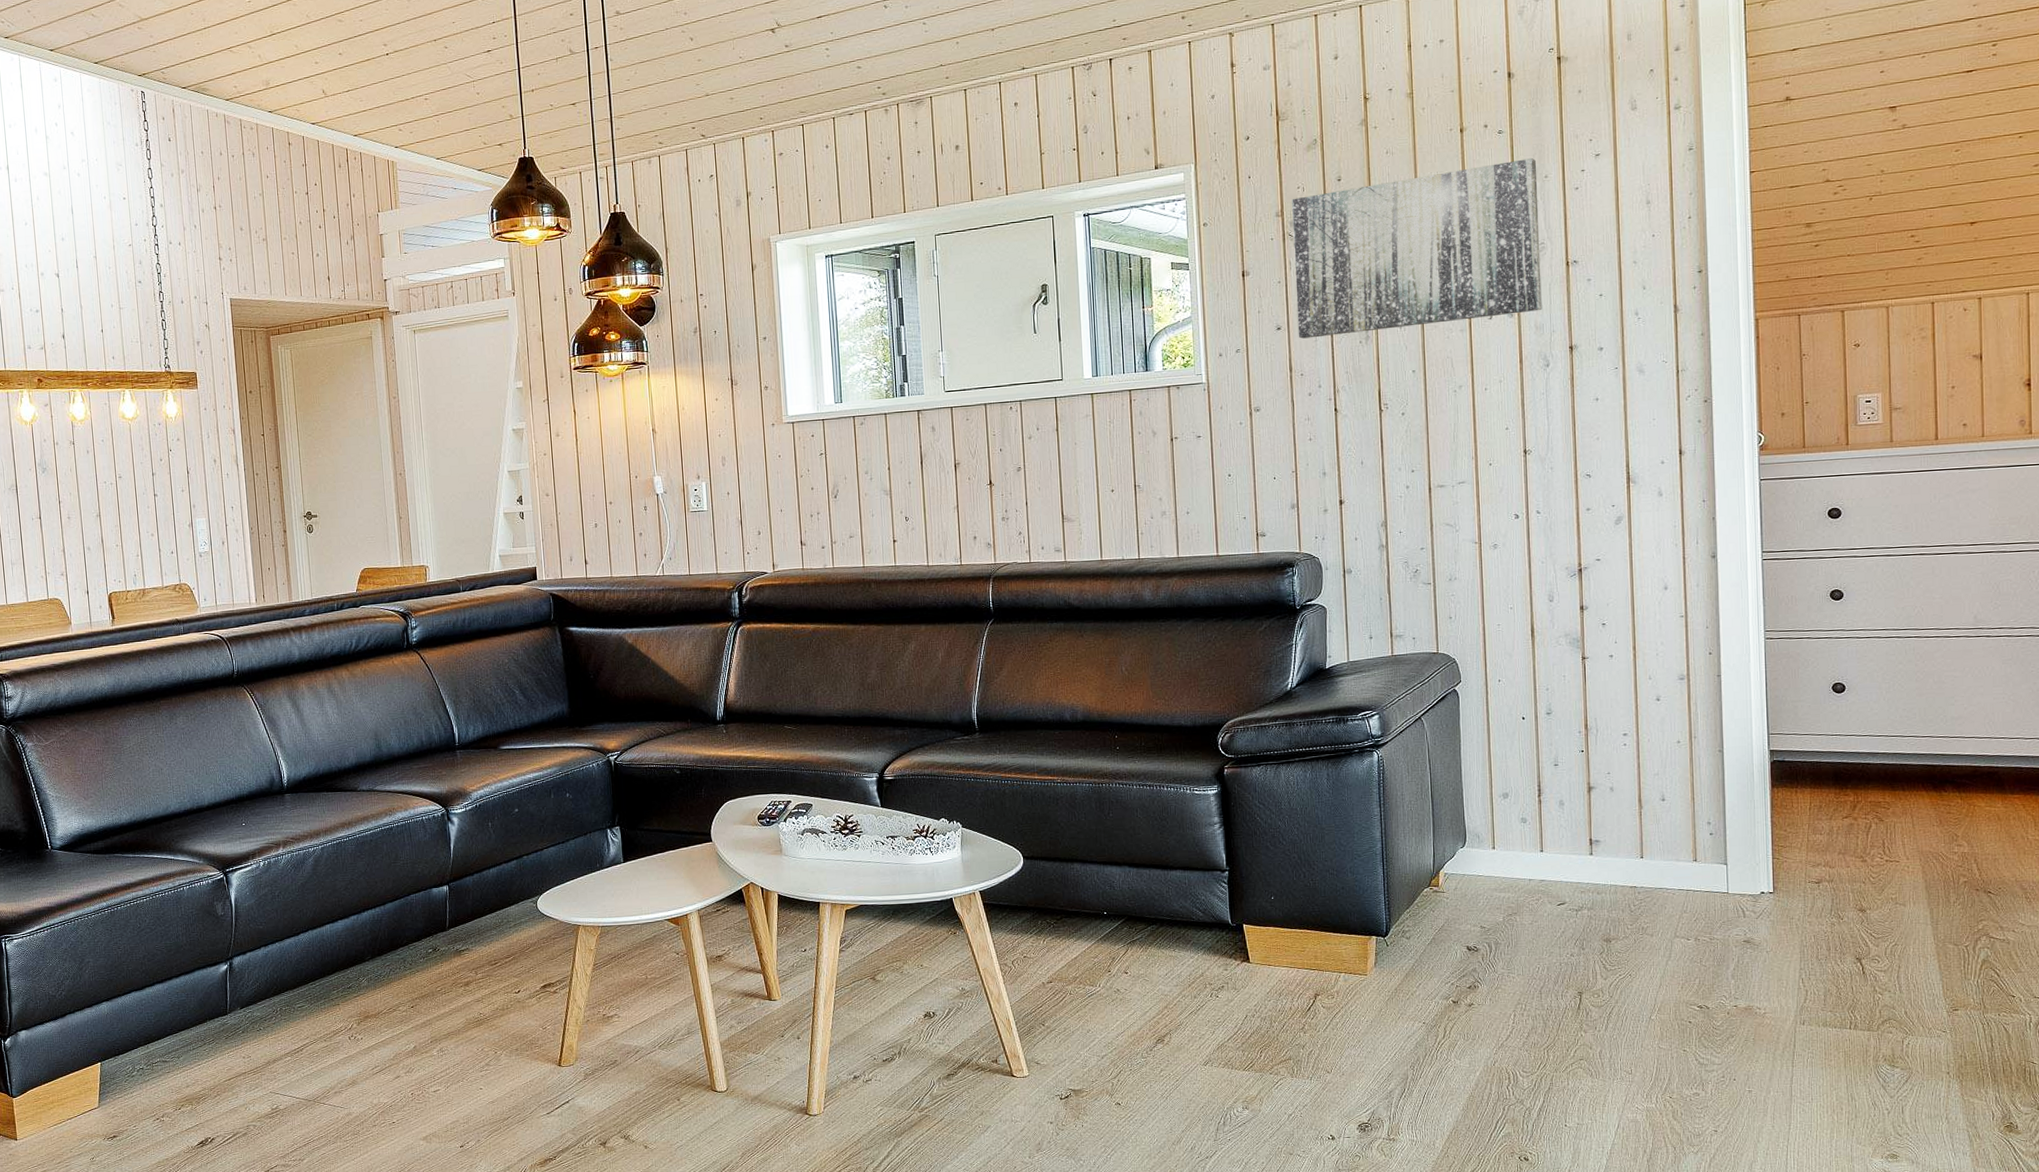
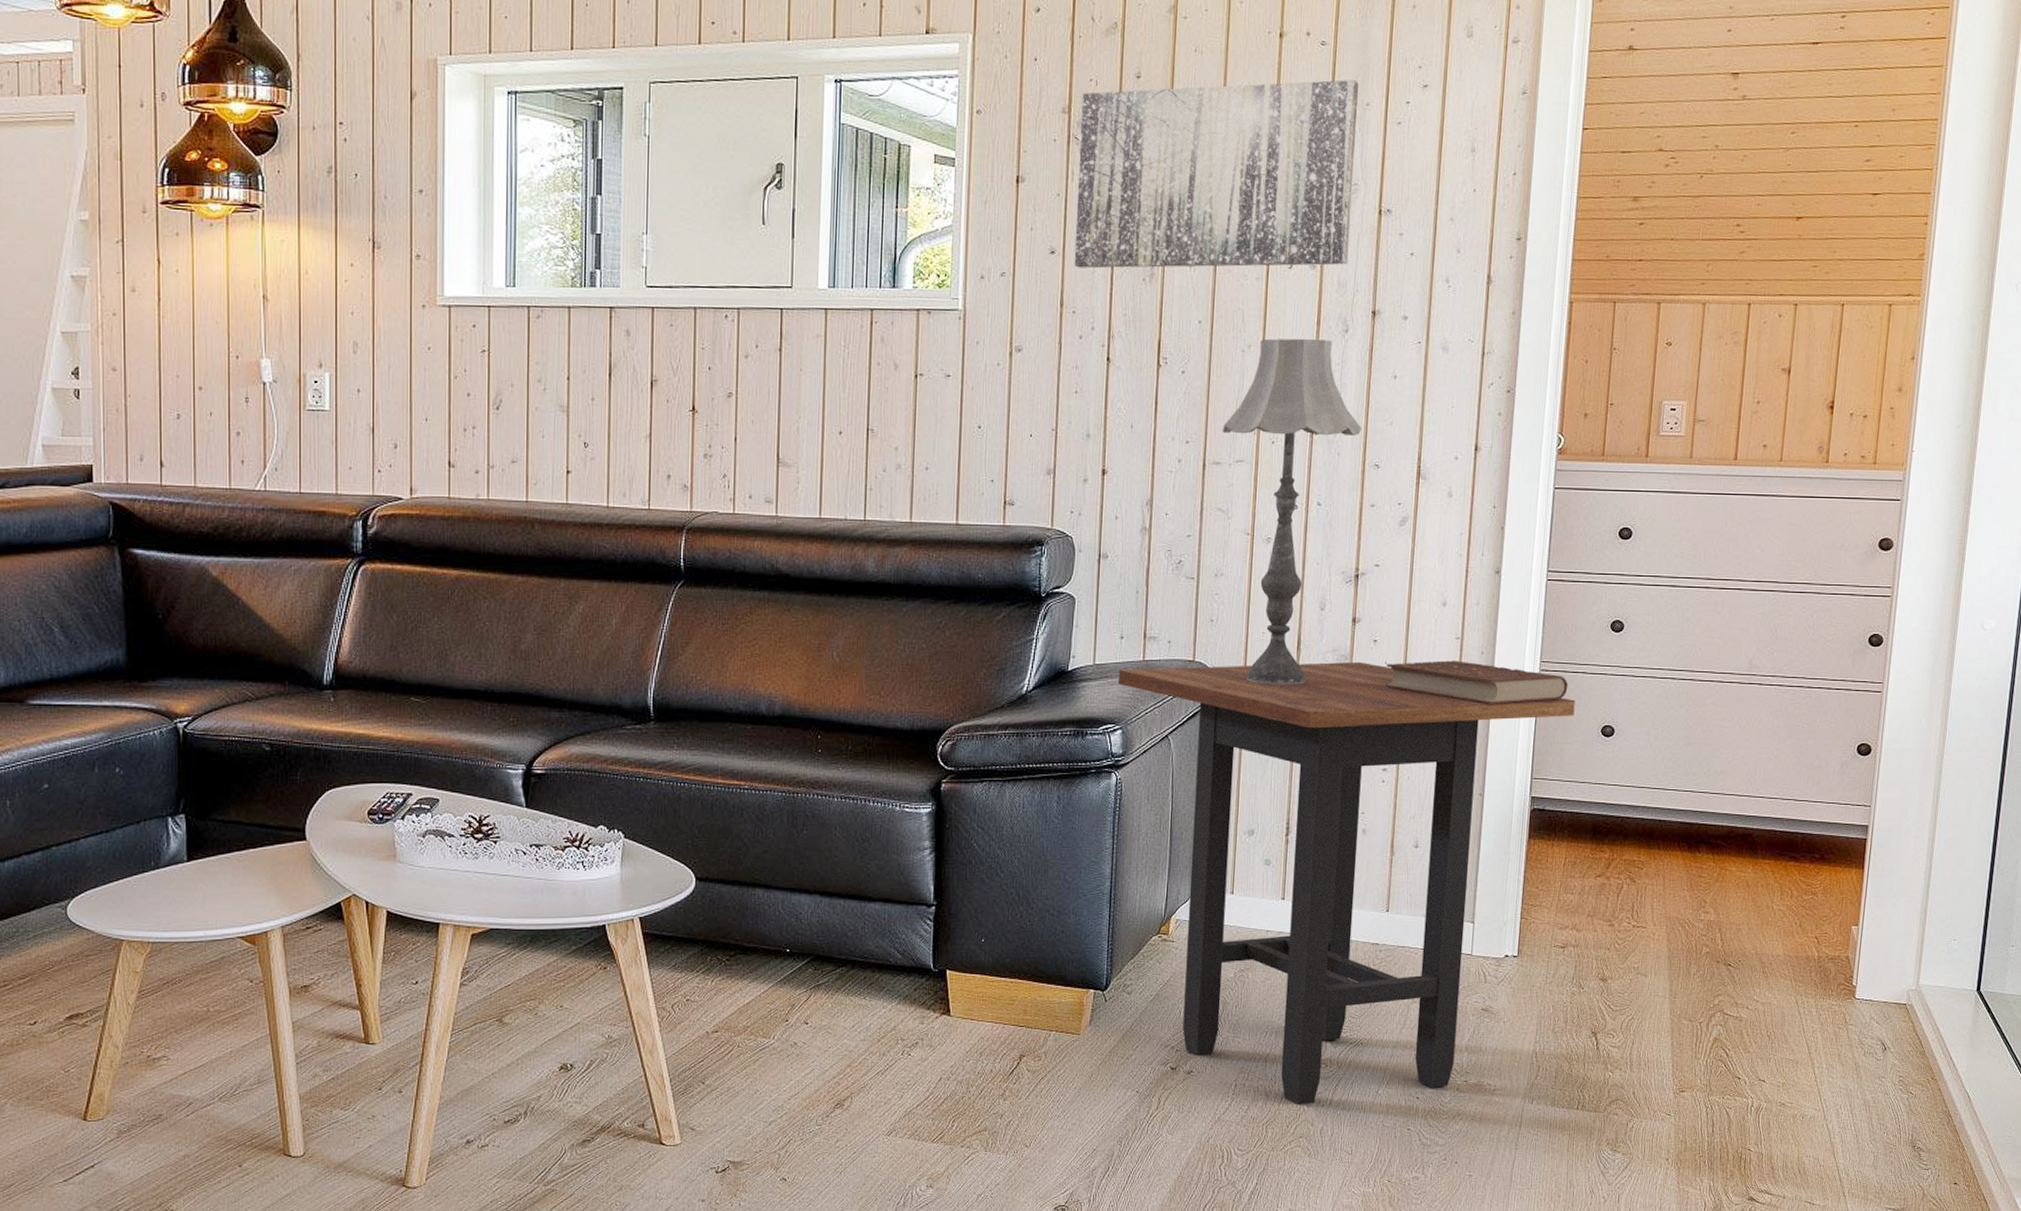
side table: none [1370,643,1804,1032] -> present [1117,661,1575,1106]
table lamp: none [1442,374,1571,669] -> present [1222,338,1362,685]
book: none [1617,635,1795,672] -> present [1385,660,1568,704]

